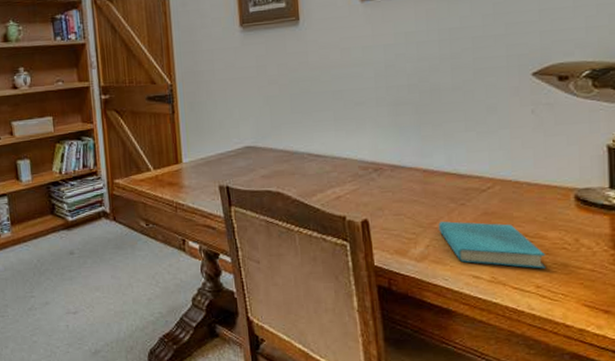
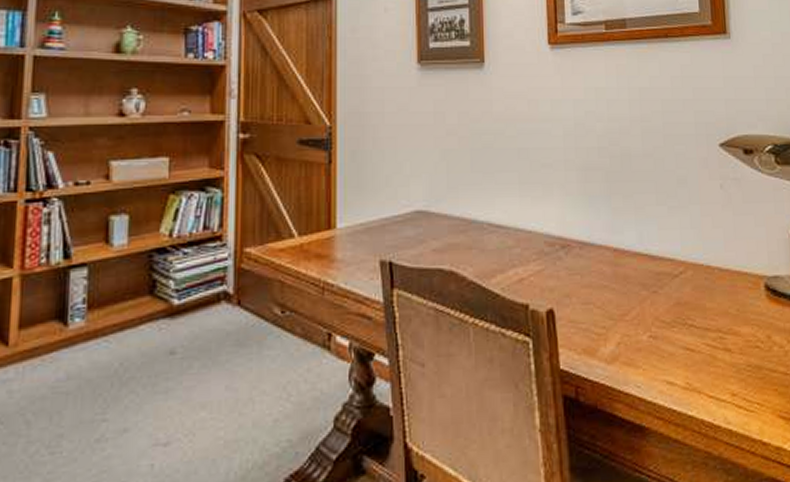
book: present [438,221,546,269] -> none [630,313,741,372]

